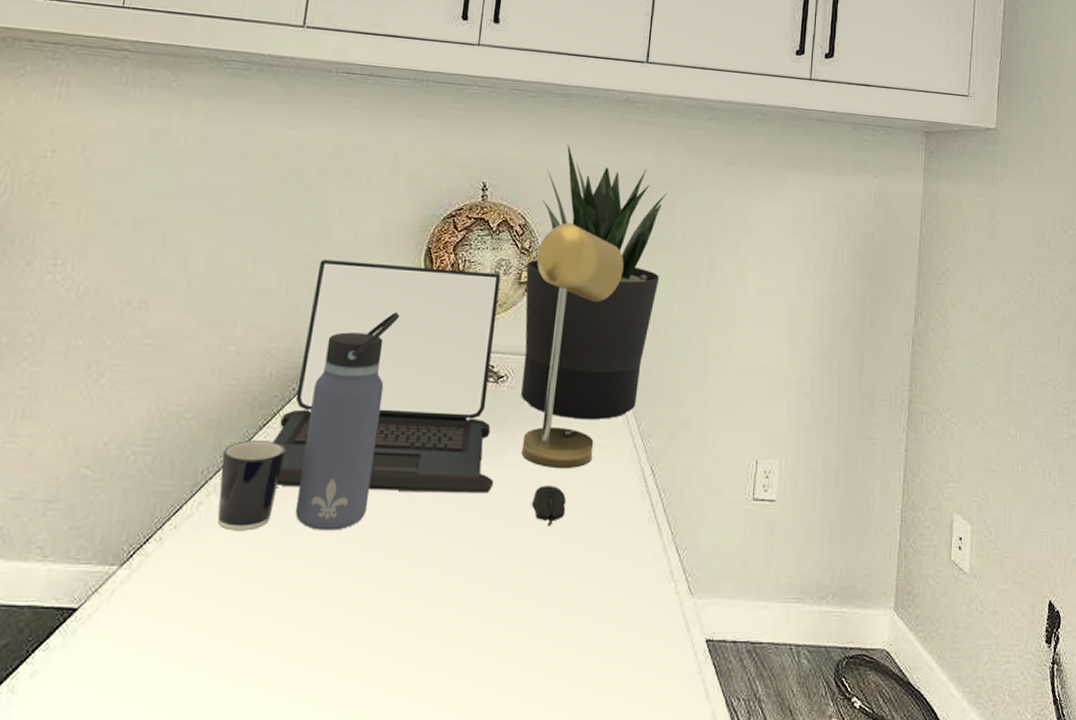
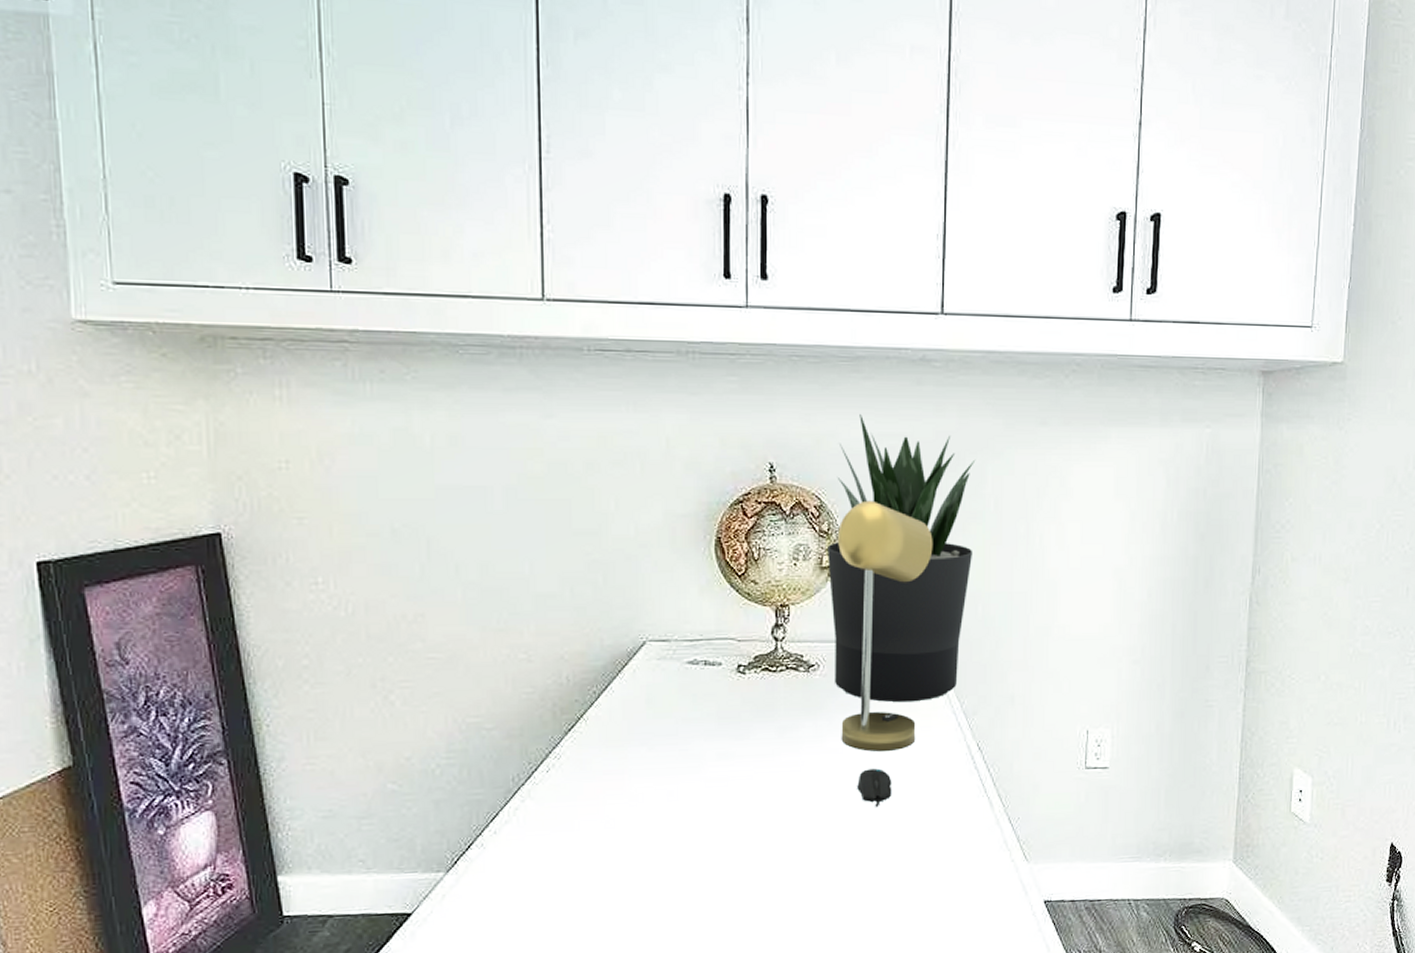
mug: present [217,440,286,531] -> none [531,745,596,833]
laptop: present [272,259,501,494] -> none [581,557,816,787]
water bottle: present [296,312,400,530] -> none [614,607,696,826]

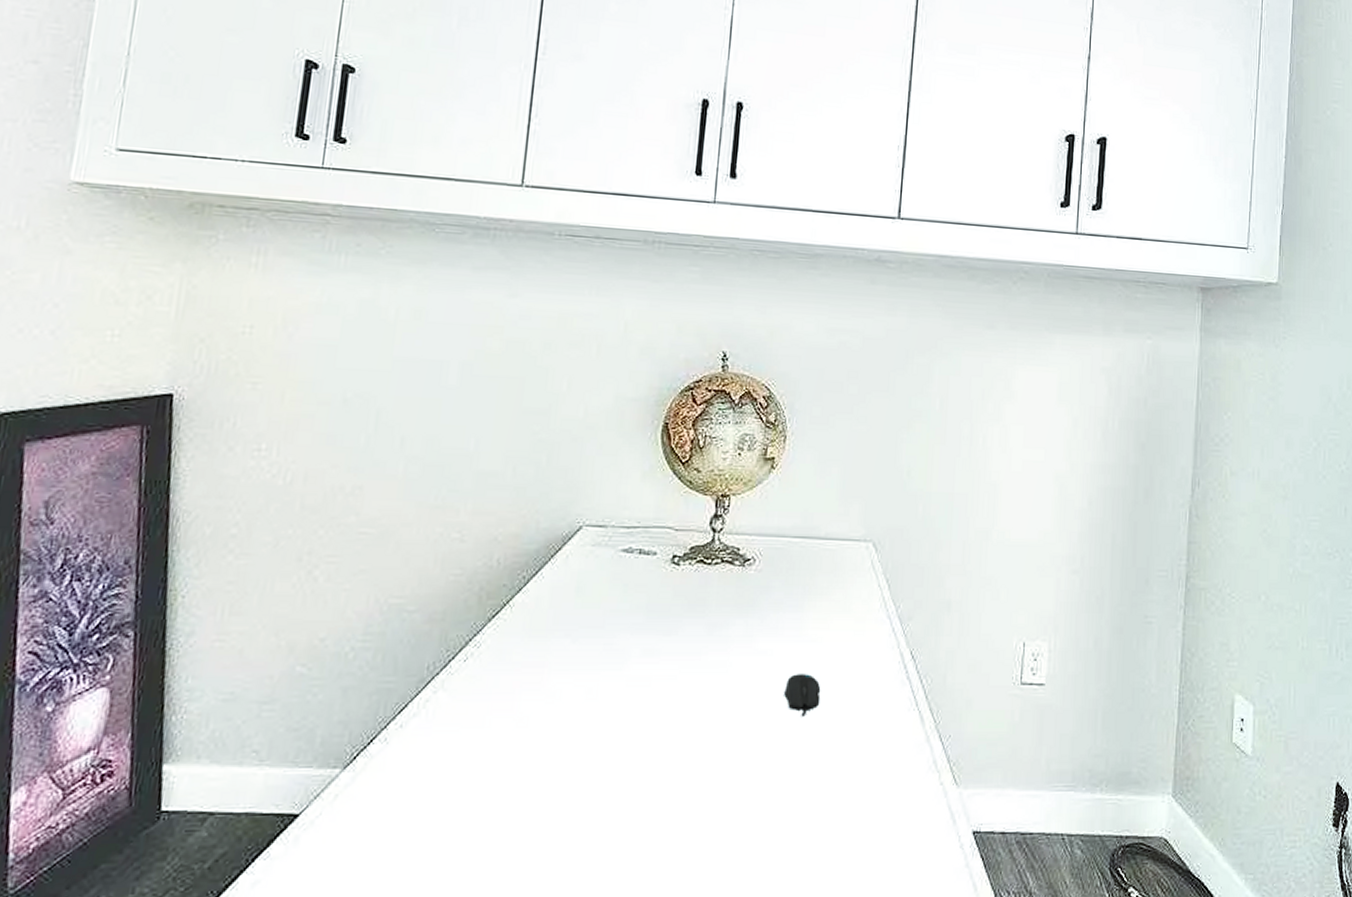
planter: present [828,414,976,703] -> none [770,309,924,604]
desk lamp: present [838,500,933,752] -> none [771,393,878,655]

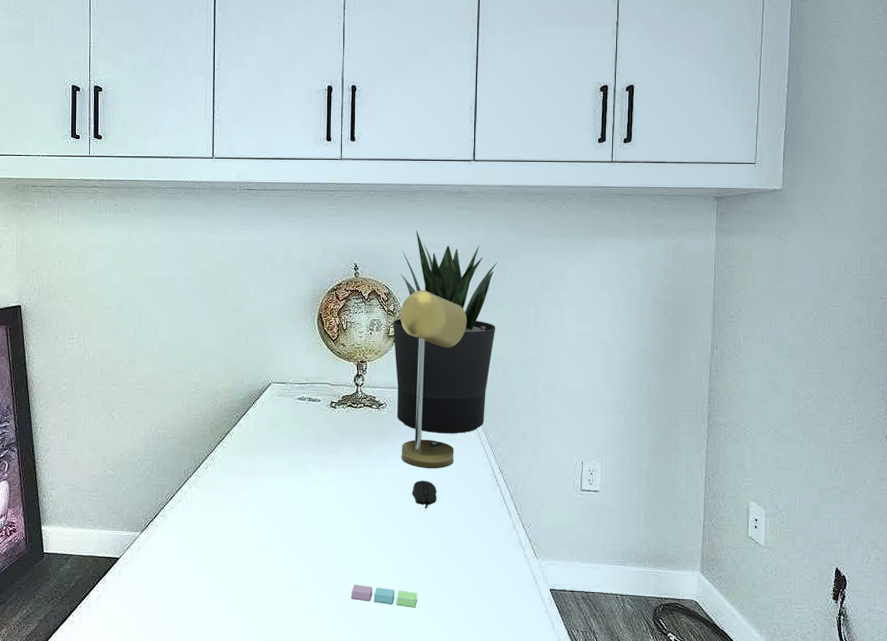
sticky notes: none [681,838,782,872] -> present [351,584,417,608]
planter: none [770,309,924,604] -> present [393,230,498,434]
desk lamp: none [771,393,878,655] -> present [400,290,467,468]

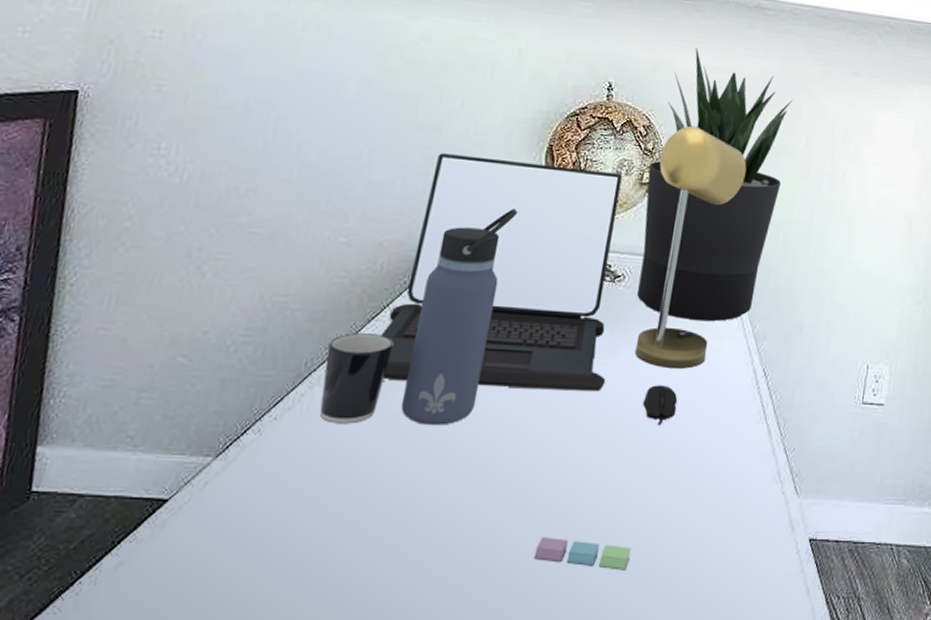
mug: none [196,451,237,511] -> present [319,333,394,424]
laptop: none [228,326,383,486] -> present [381,153,623,392]
water bottle: none [249,361,304,511] -> present [401,208,518,425]

